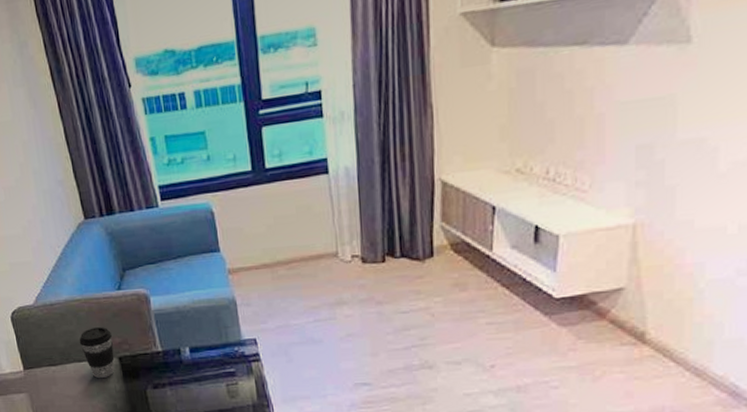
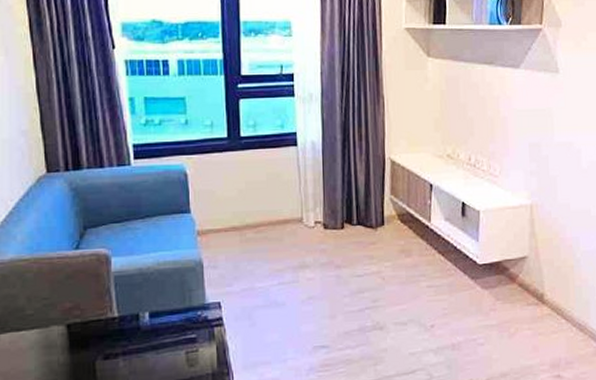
coffee cup: present [79,327,115,379] -> none [21,290,62,350]

